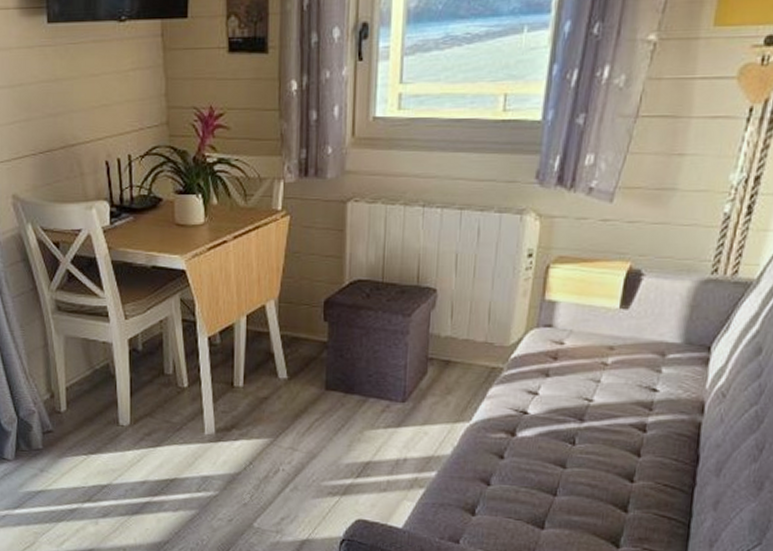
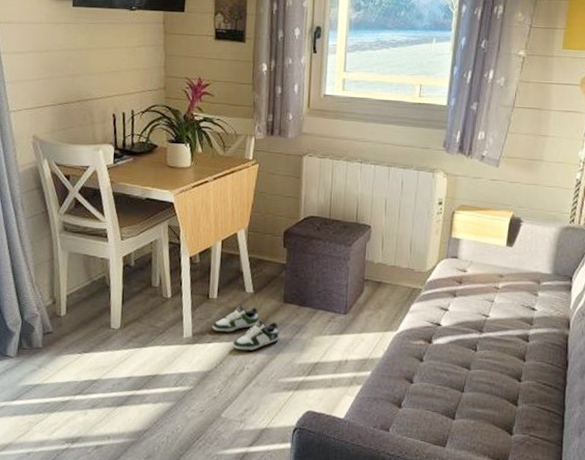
shoe: none [239,394,321,450] -> present [212,305,279,351]

